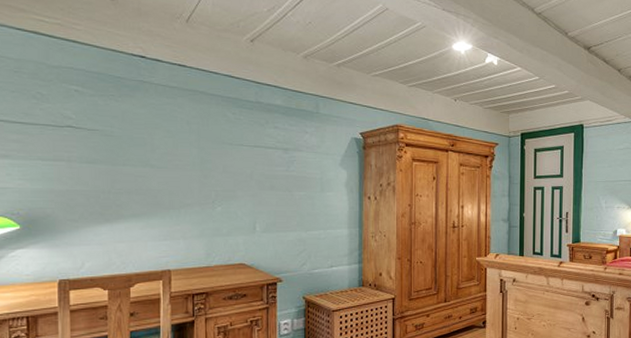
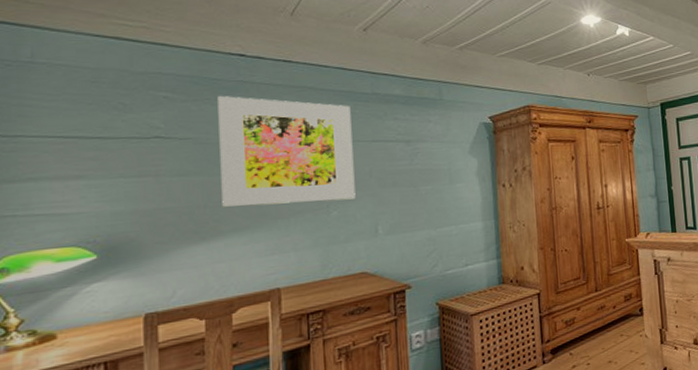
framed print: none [121,94,238,198] -> present [217,96,356,207]

